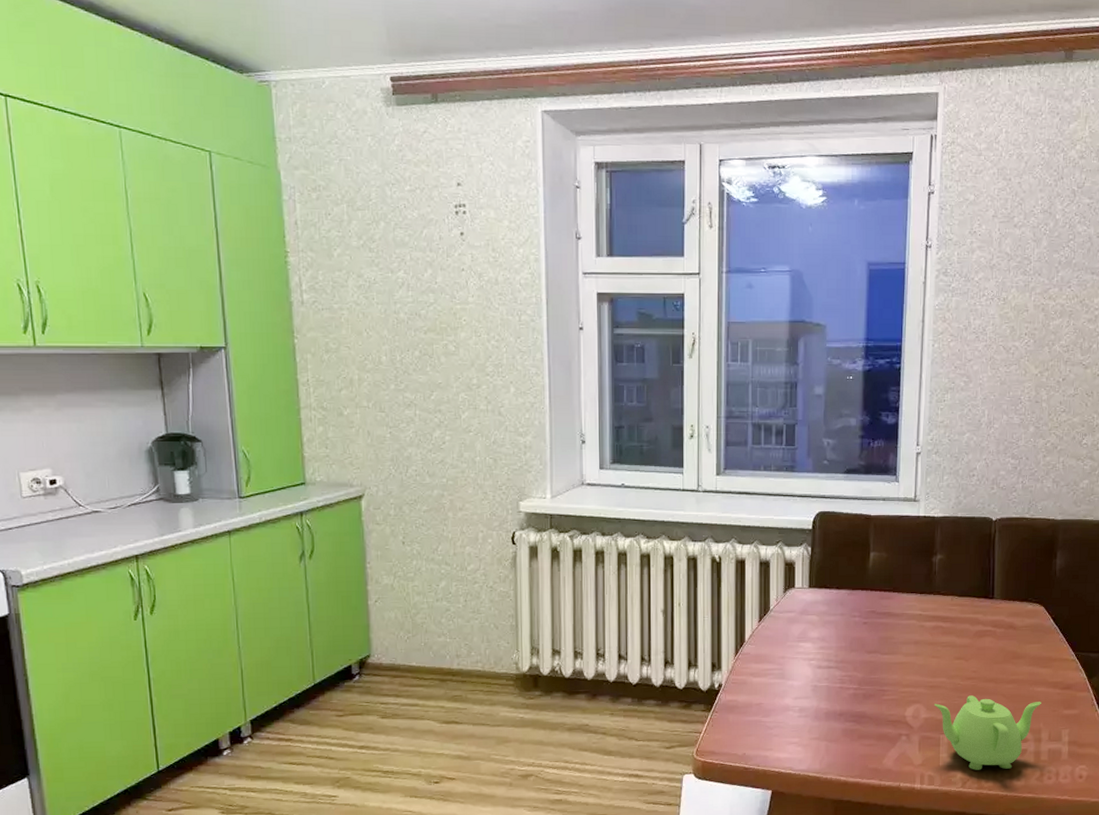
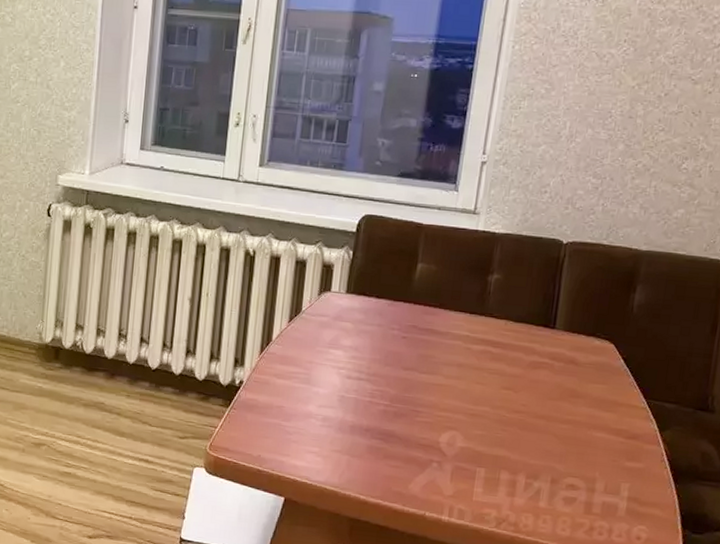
teapot: present [933,695,1041,770] -> none [472,430,600,516]

